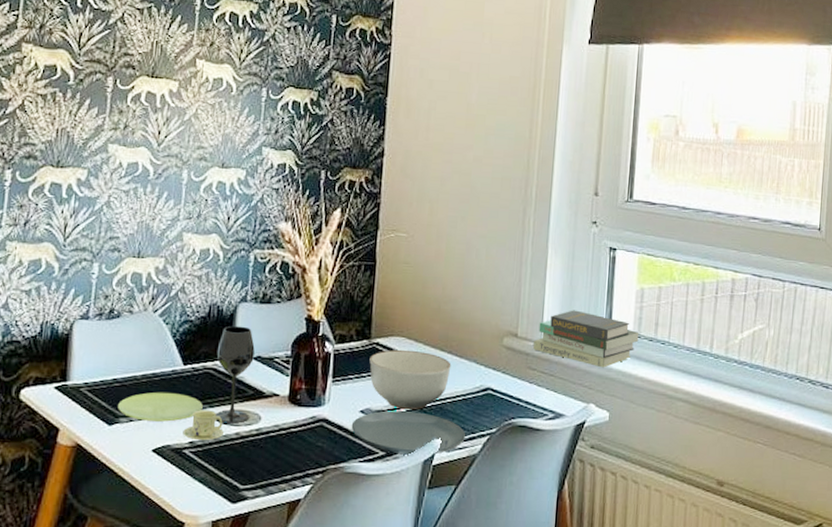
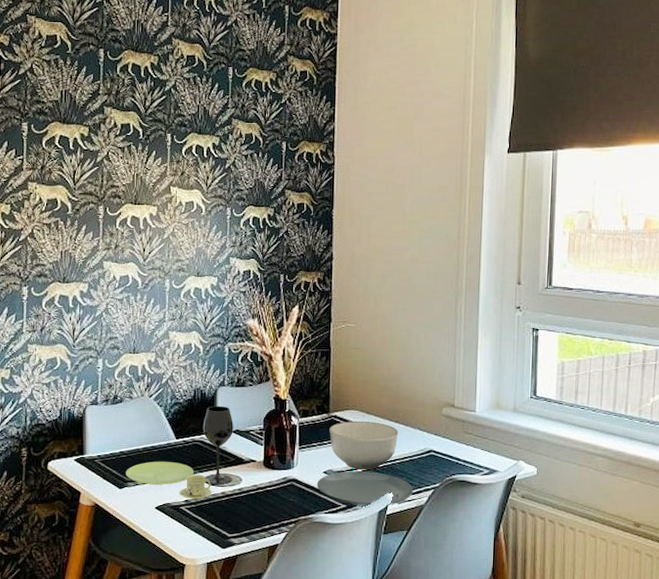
books: present [533,310,639,368] -> none [469,382,561,431]

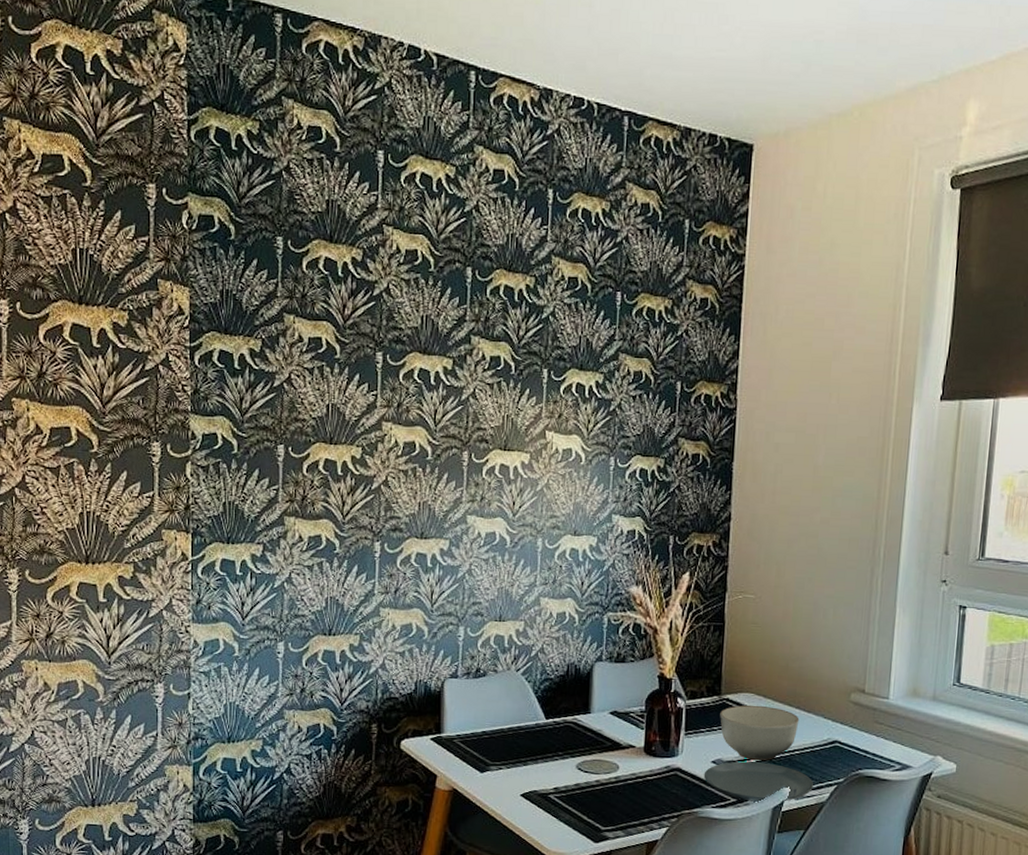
plate: present [126,461,194,485] -> none [488,743,565,770]
cup and saucer: present [179,474,212,499] -> none [548,759,585,787]
wineglass: present [202,406,233,485] -> none [576,683,611,772]

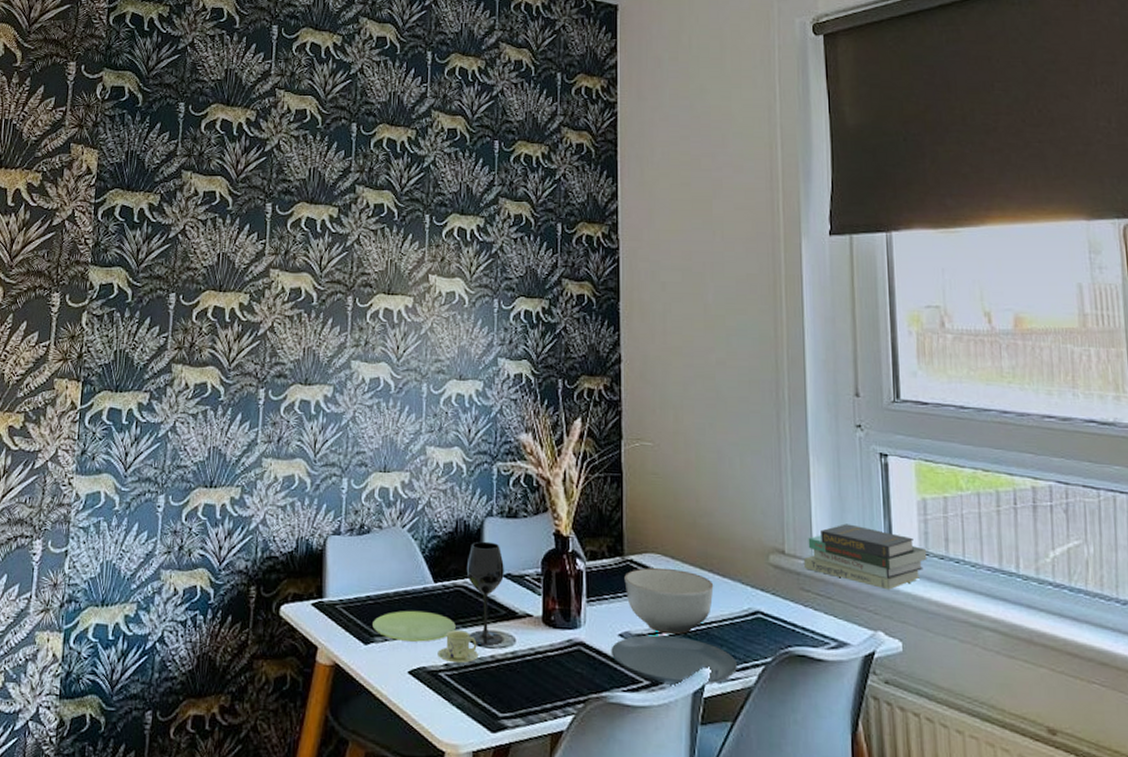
plate: none [488,743,565,770] -> present [372,610,456,642]
cup and saucer: none [548,759,585,787] -> present [437,630,478,664]
wineglass: none [576,683,611,772] -> present [466,541,504,645]
books: none [881,667,989,722] -> present [804,523,927,590]

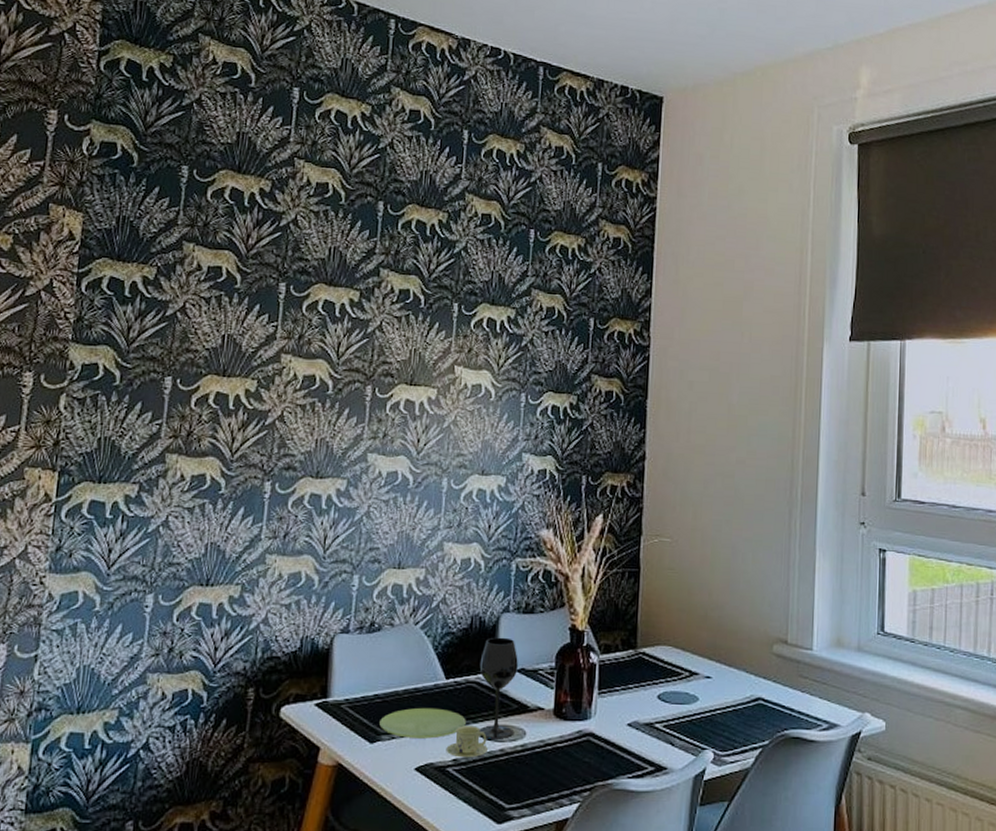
plate: present [611,634,738,686] -> none [618,723,738,770]
bowl: present [624,567,714,635] -> none [636,659,720,723]
books: present [804,523,927,590] -> none [804,614,913,675]

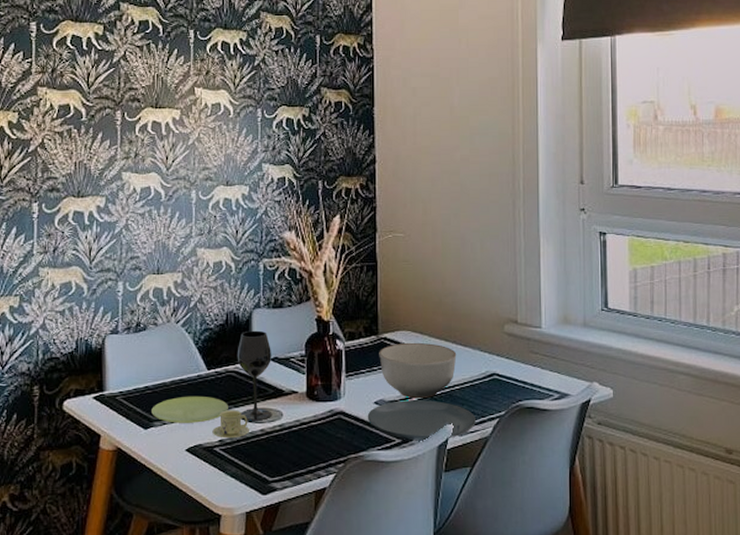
plate: none [618,723,738,770] -> present [367,400,477,441]
bowl: none [636,659,720,723] -> present [379,342,457,399]

